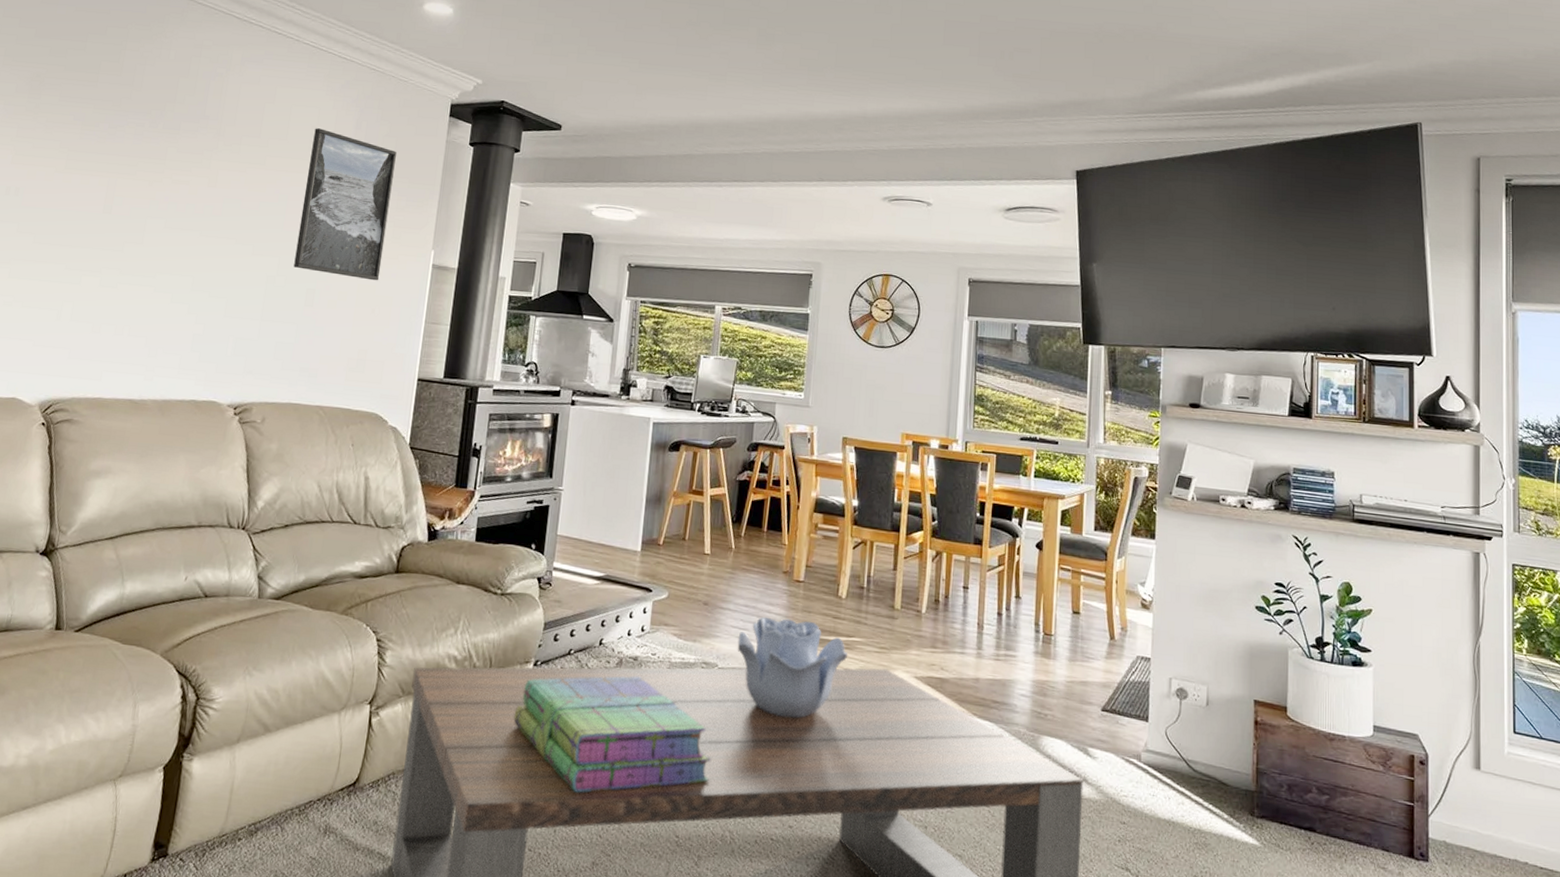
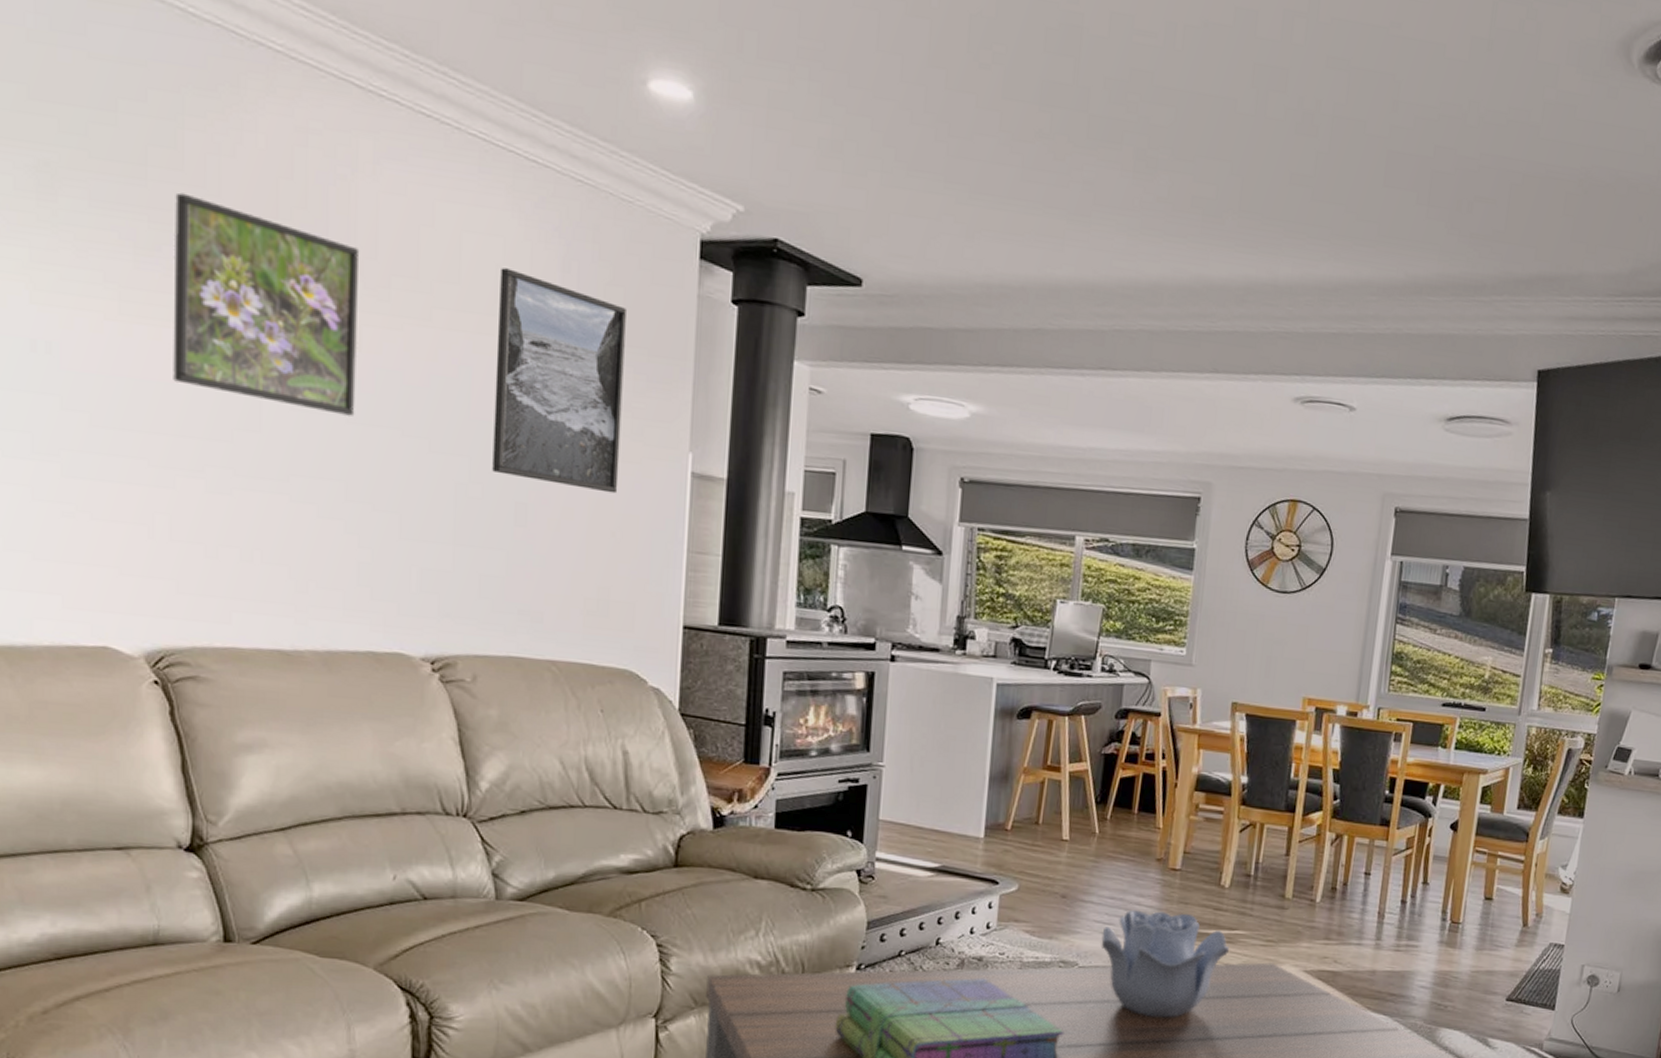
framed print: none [91,89,225,231] -> present [173,192,360,416]

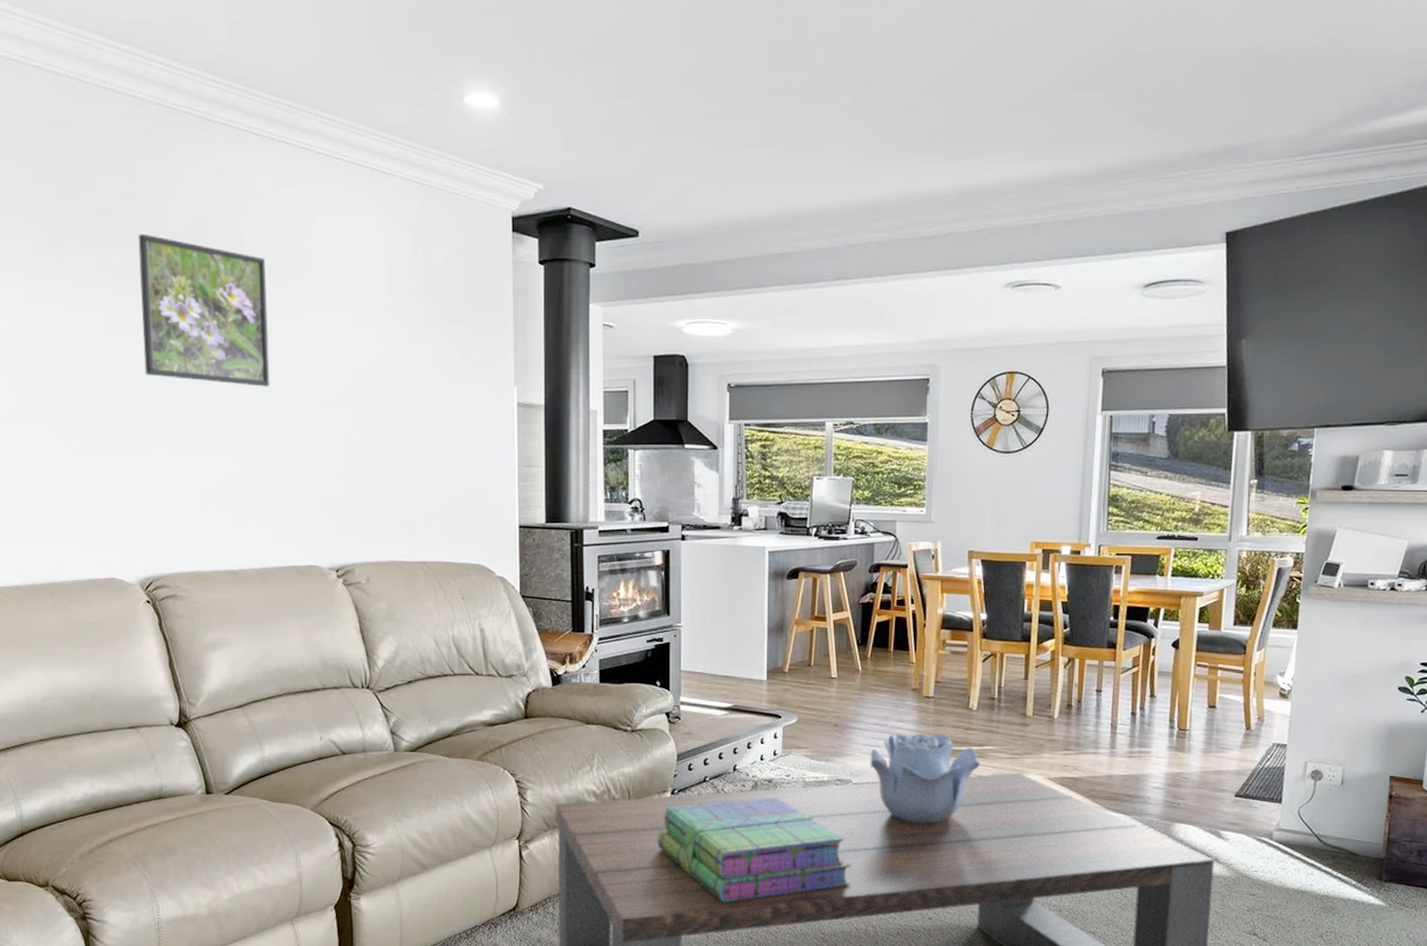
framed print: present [492,268,628,494] -> none [366,259,463,426]

